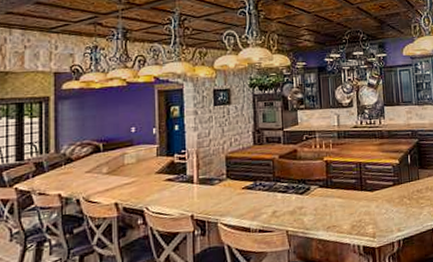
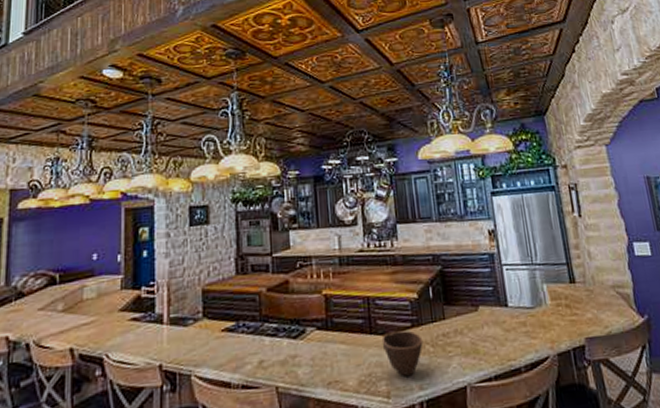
bowl: none [370,187,402,222] -> present [381,330,423,376]

